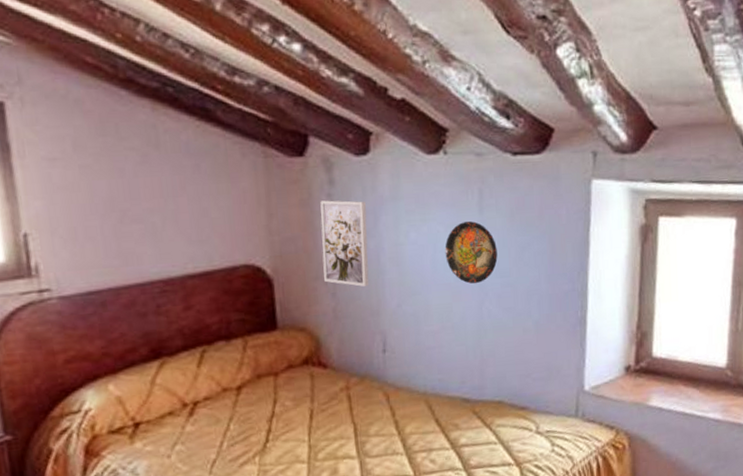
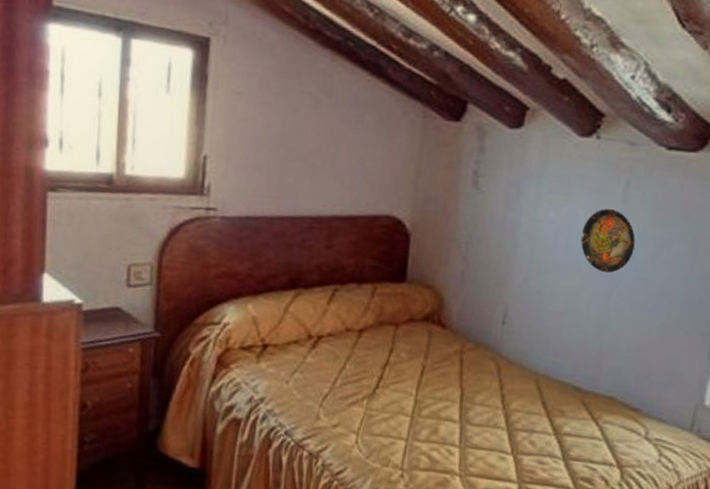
wall art: present [320,200,369,287] -> none [457,166,511,256]

